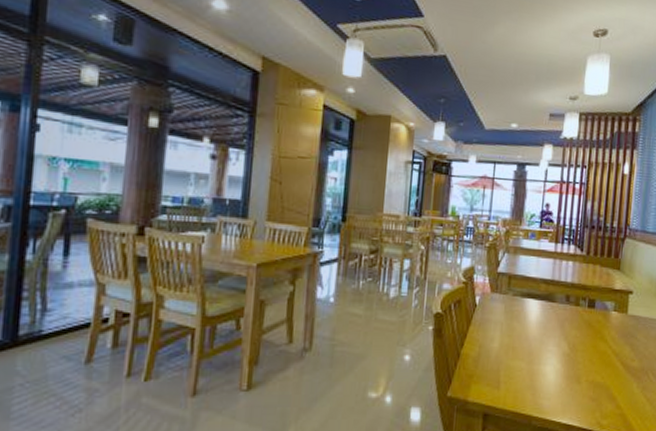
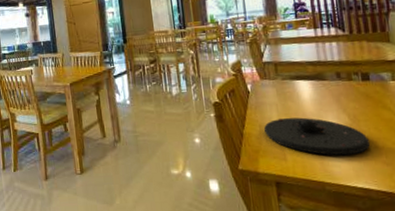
plate: none [484,340,582,388] -> present [264,117,370,156]

